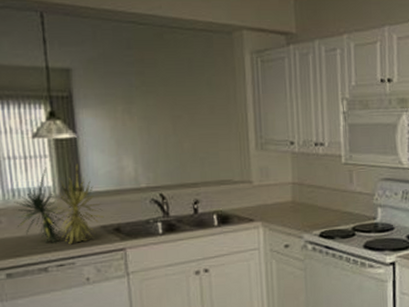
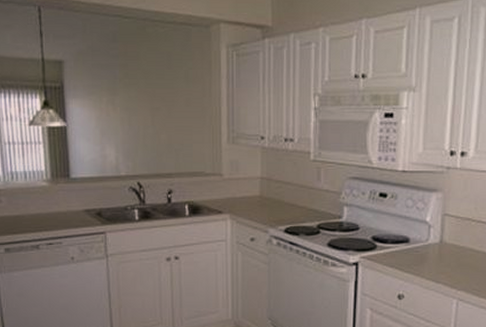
plant: present [14,163,104,245] -> none [12,150,88,226]

